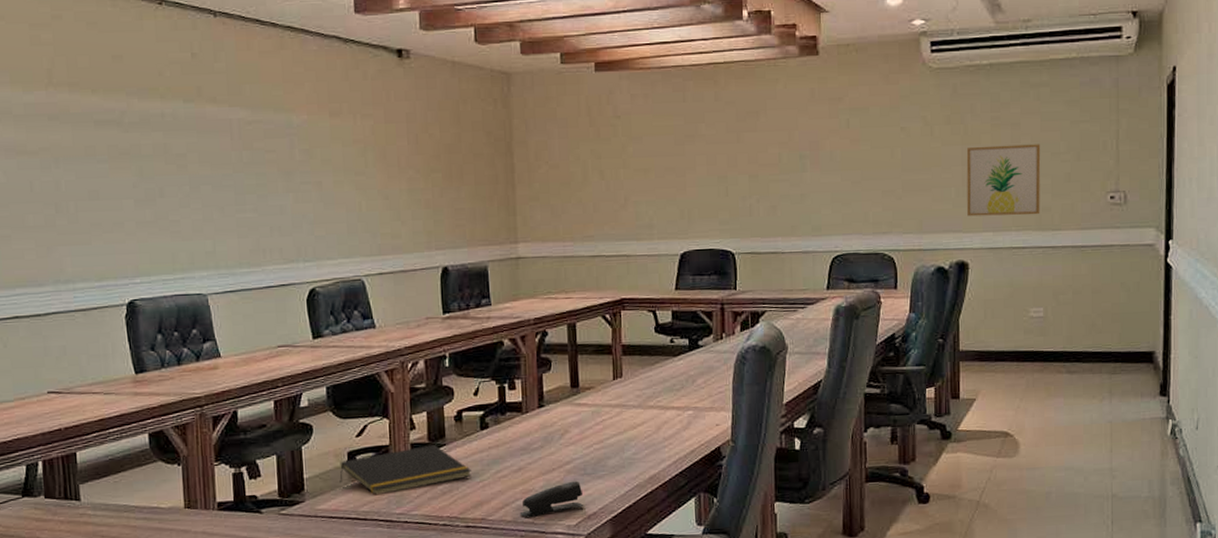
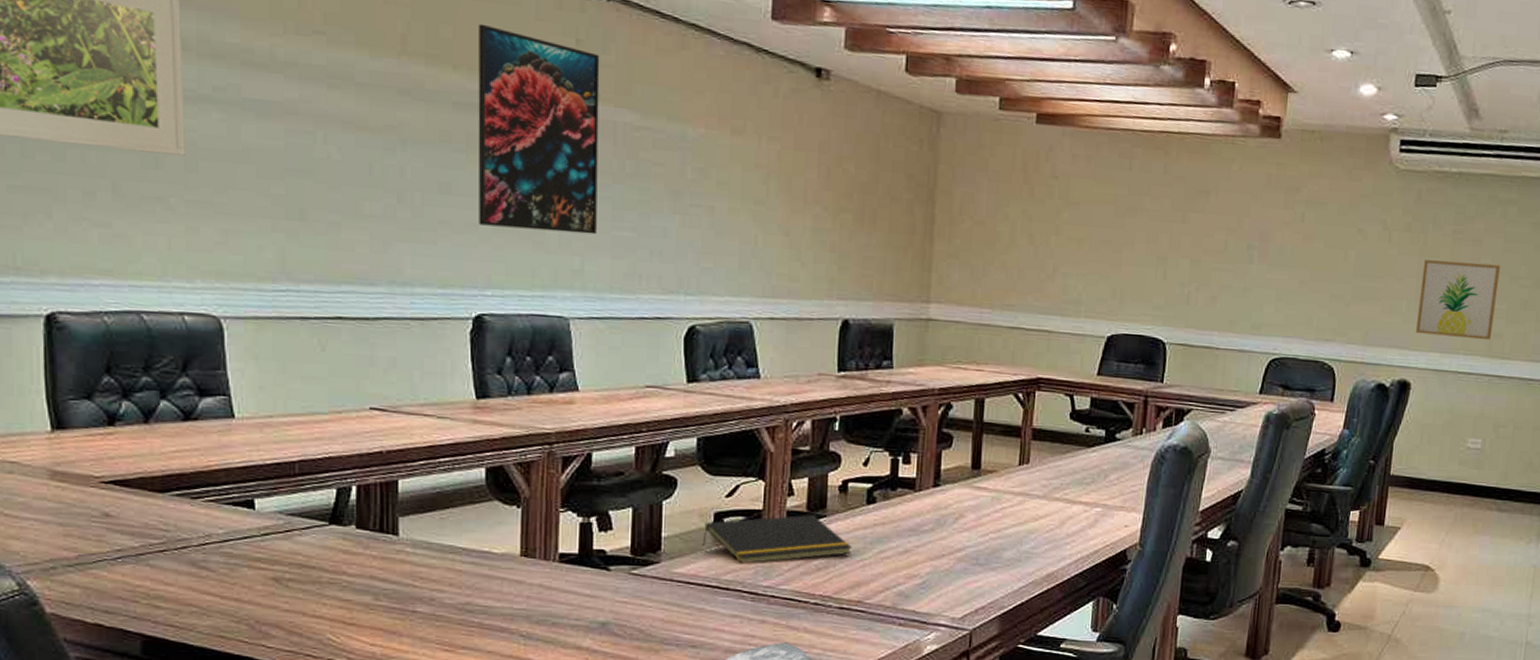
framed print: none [110,51,223,223] -> present [478,23,600,235]
stapler: present [519,481,584,517] -> none [900,570,973,605]

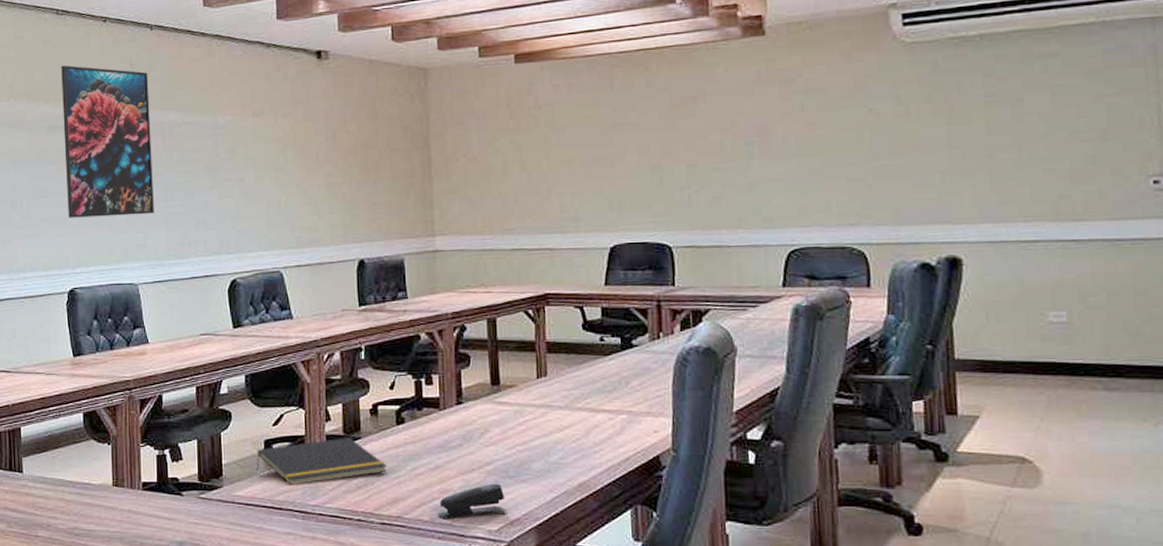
stapler: none [900,570,973,605] -> present [437,483,506,518]
wall art: present [1416,259,1501,341] -> none [953,122,1056,206]

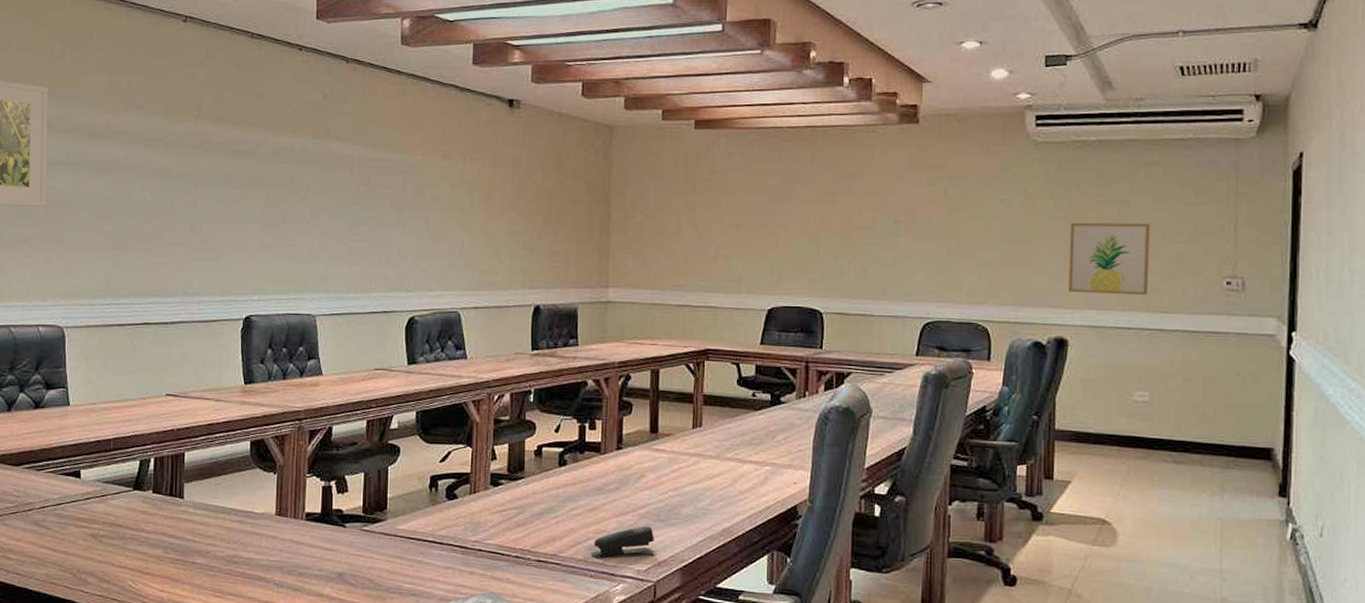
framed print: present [61,65,154,218] -> none [249,89,341,247]
notepad: present [256,438,388,484] -> none [420,477,548,520]
wall art: none [953,122,1056,206] -> present [1069,222,1151,296]

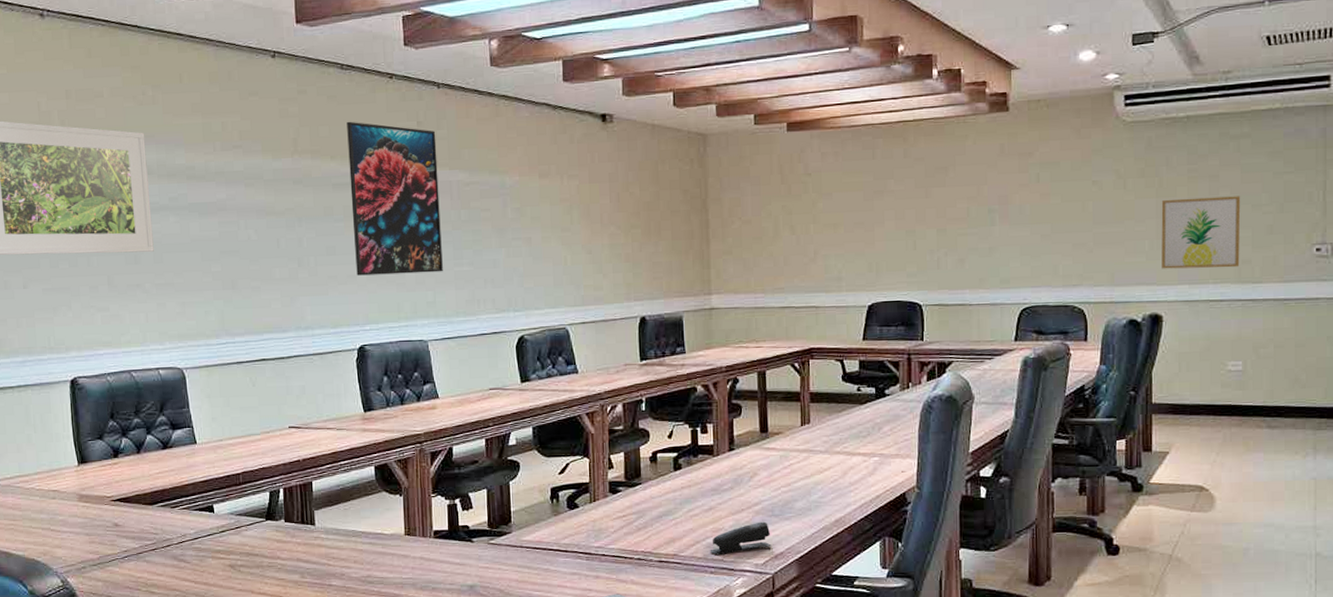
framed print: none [249,89,341,247] -> present [347,121,443,276]

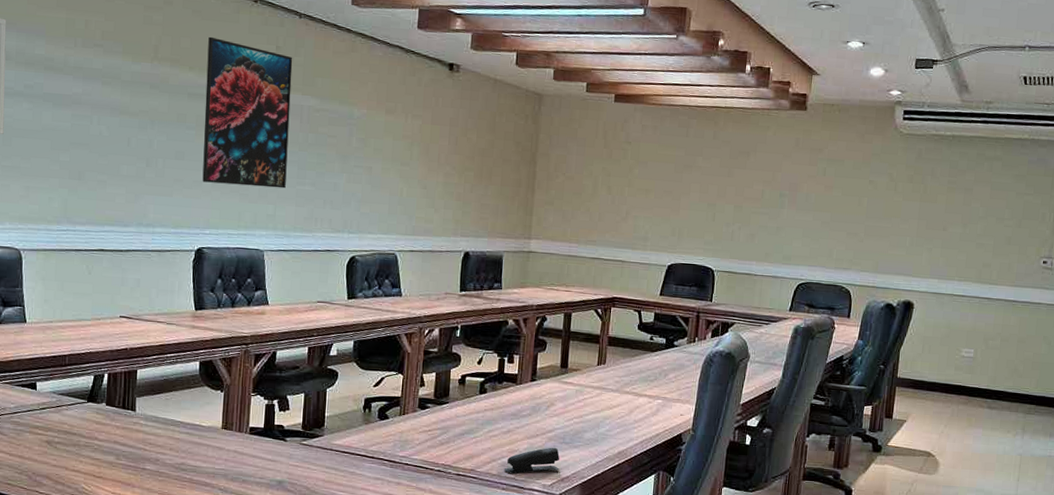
wall art: present [1161,196,1241,269] -> none [918,204,988,269]

